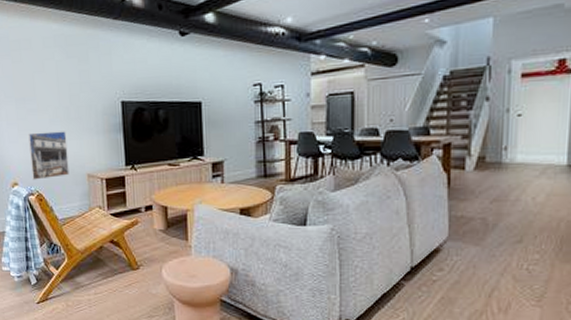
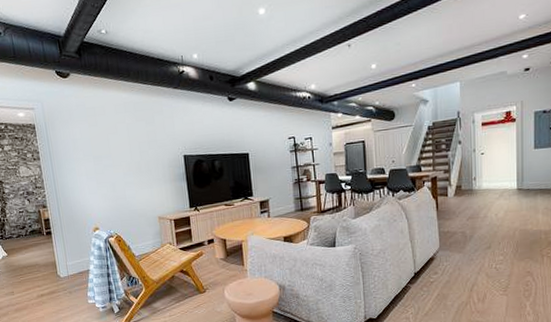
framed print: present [27,131,69,180] -> none [105,182,143,224]

